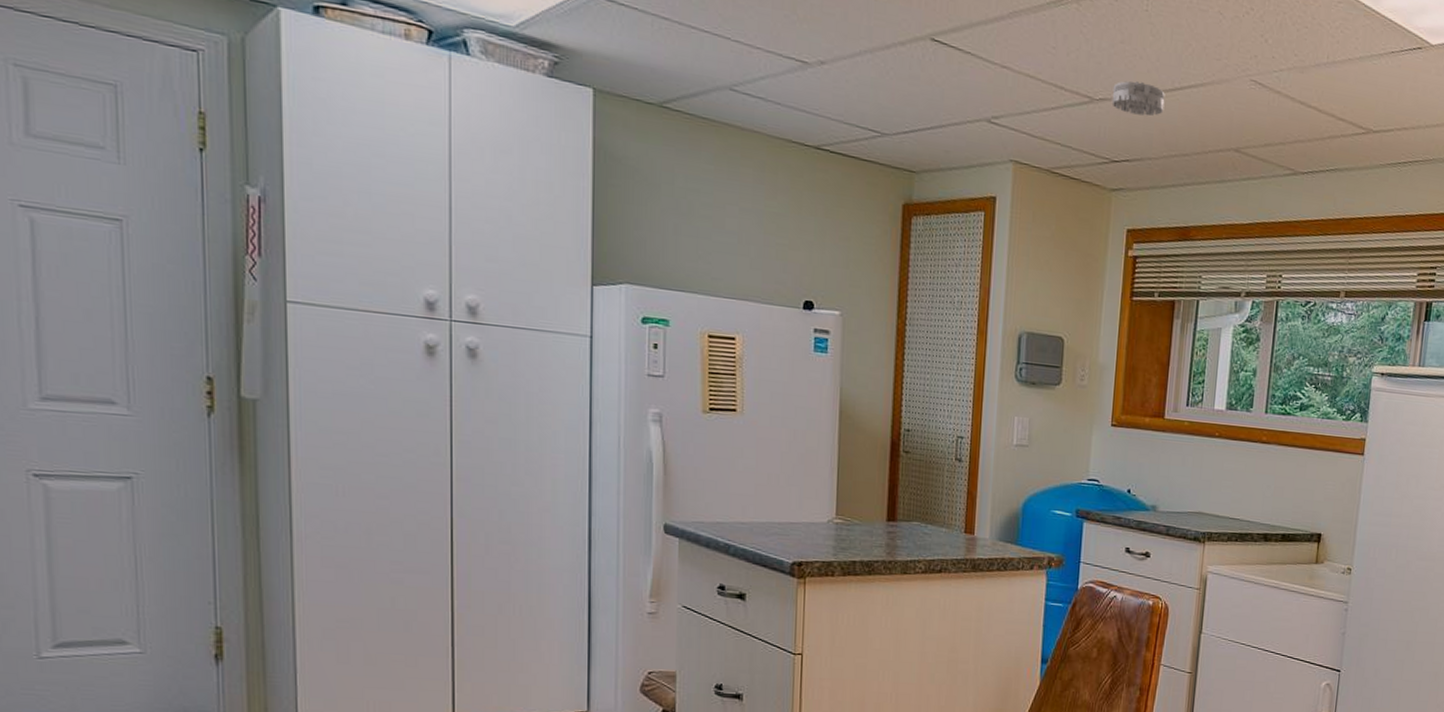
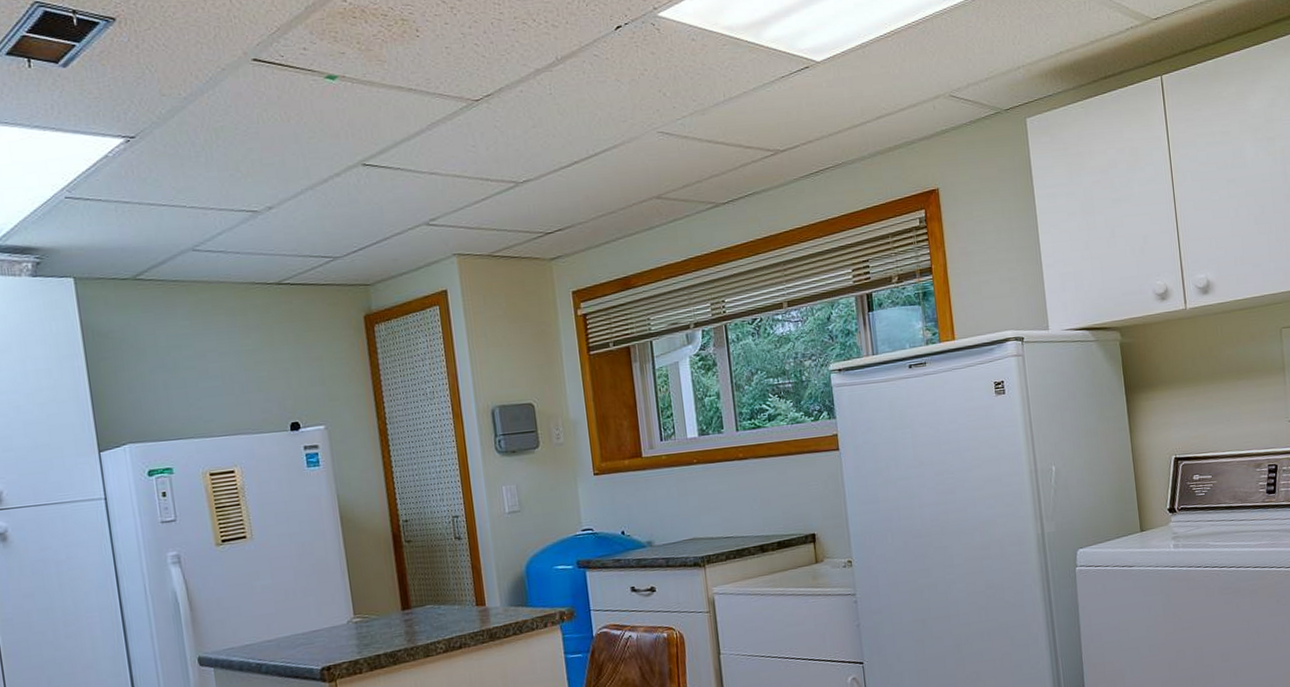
smoke detector: present [1111,81,1165,117] -> none [533,157,584,188]

